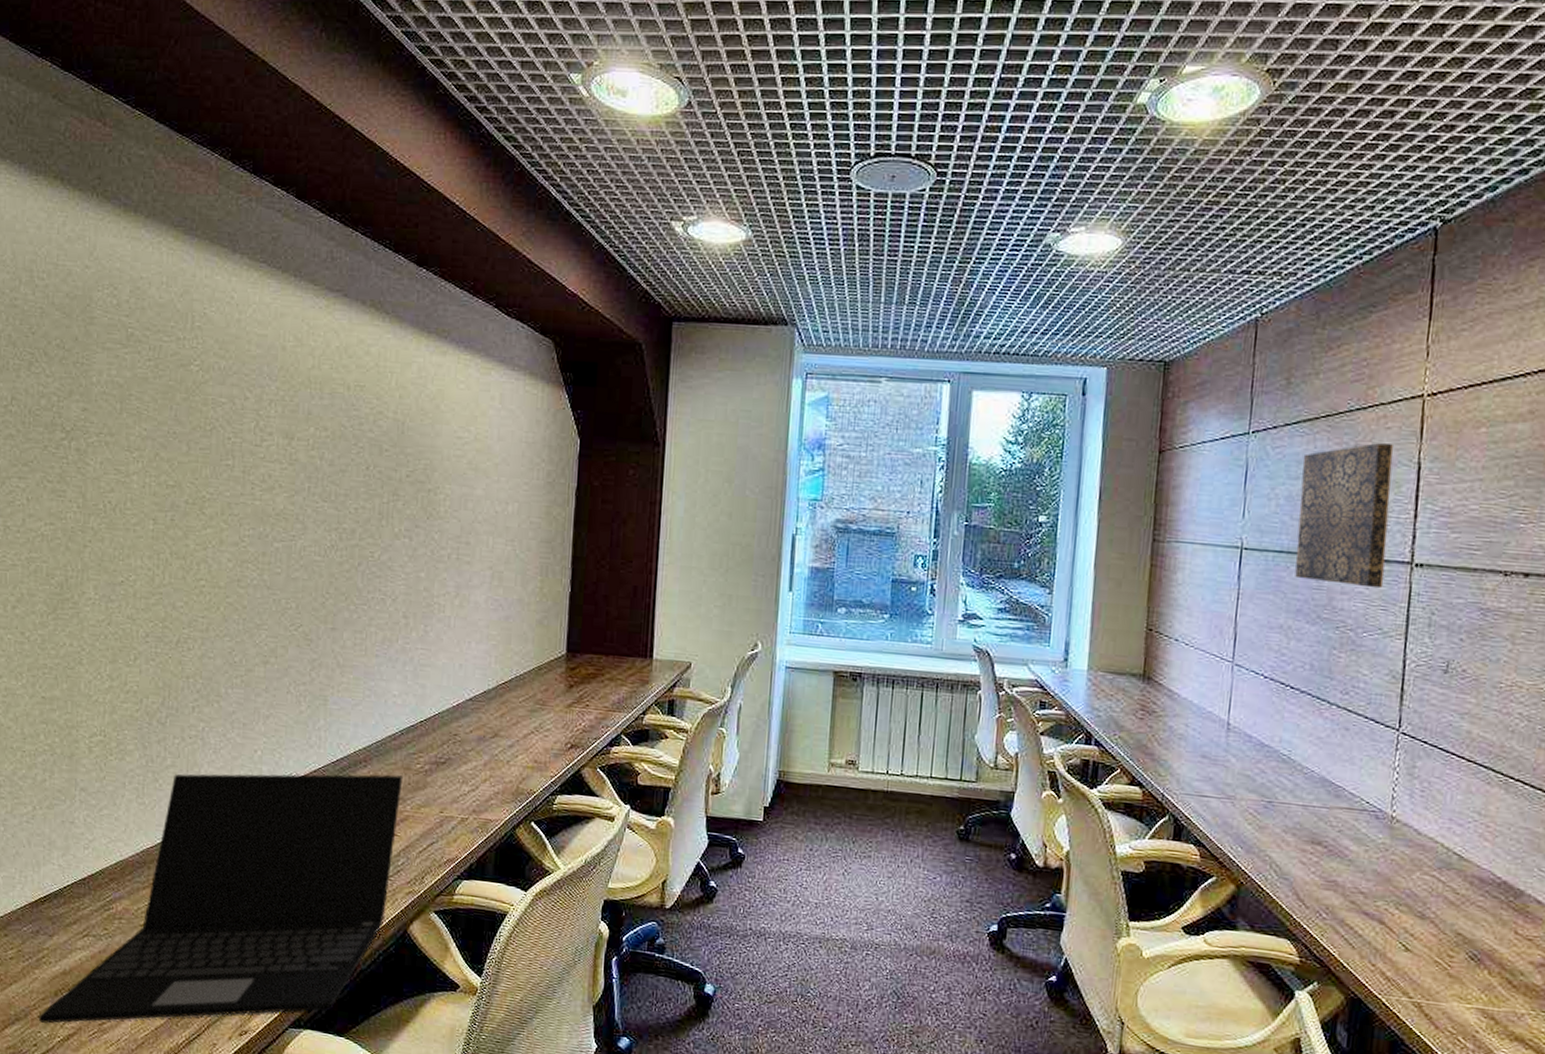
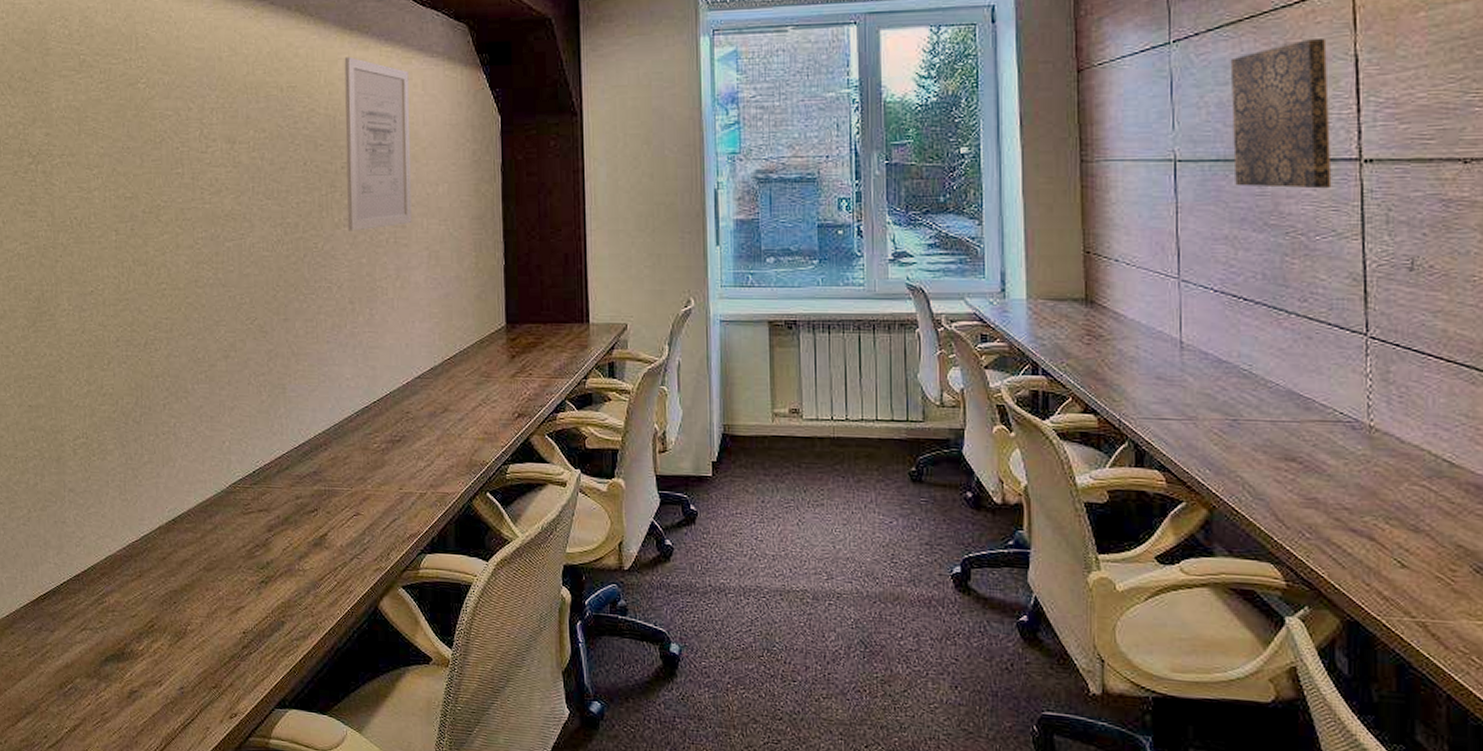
laptop: present [39,774,403,1024] -> none [47,456,362,716]
wall art: none [407,360,487,544] -> present [344,56,412,231]

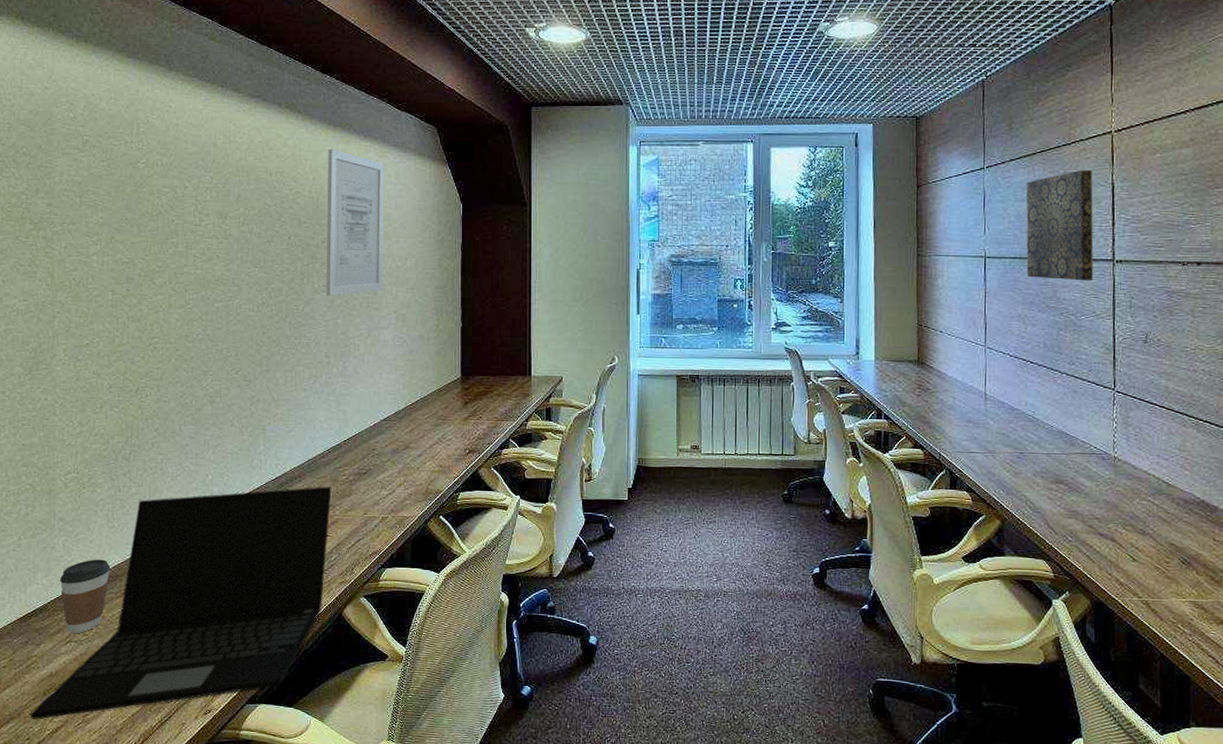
laptop: none [47,456,362,716] -> present [31,486,332,719]
coffee cup: none [72,536,125,620] -> present [60,559,111,634]

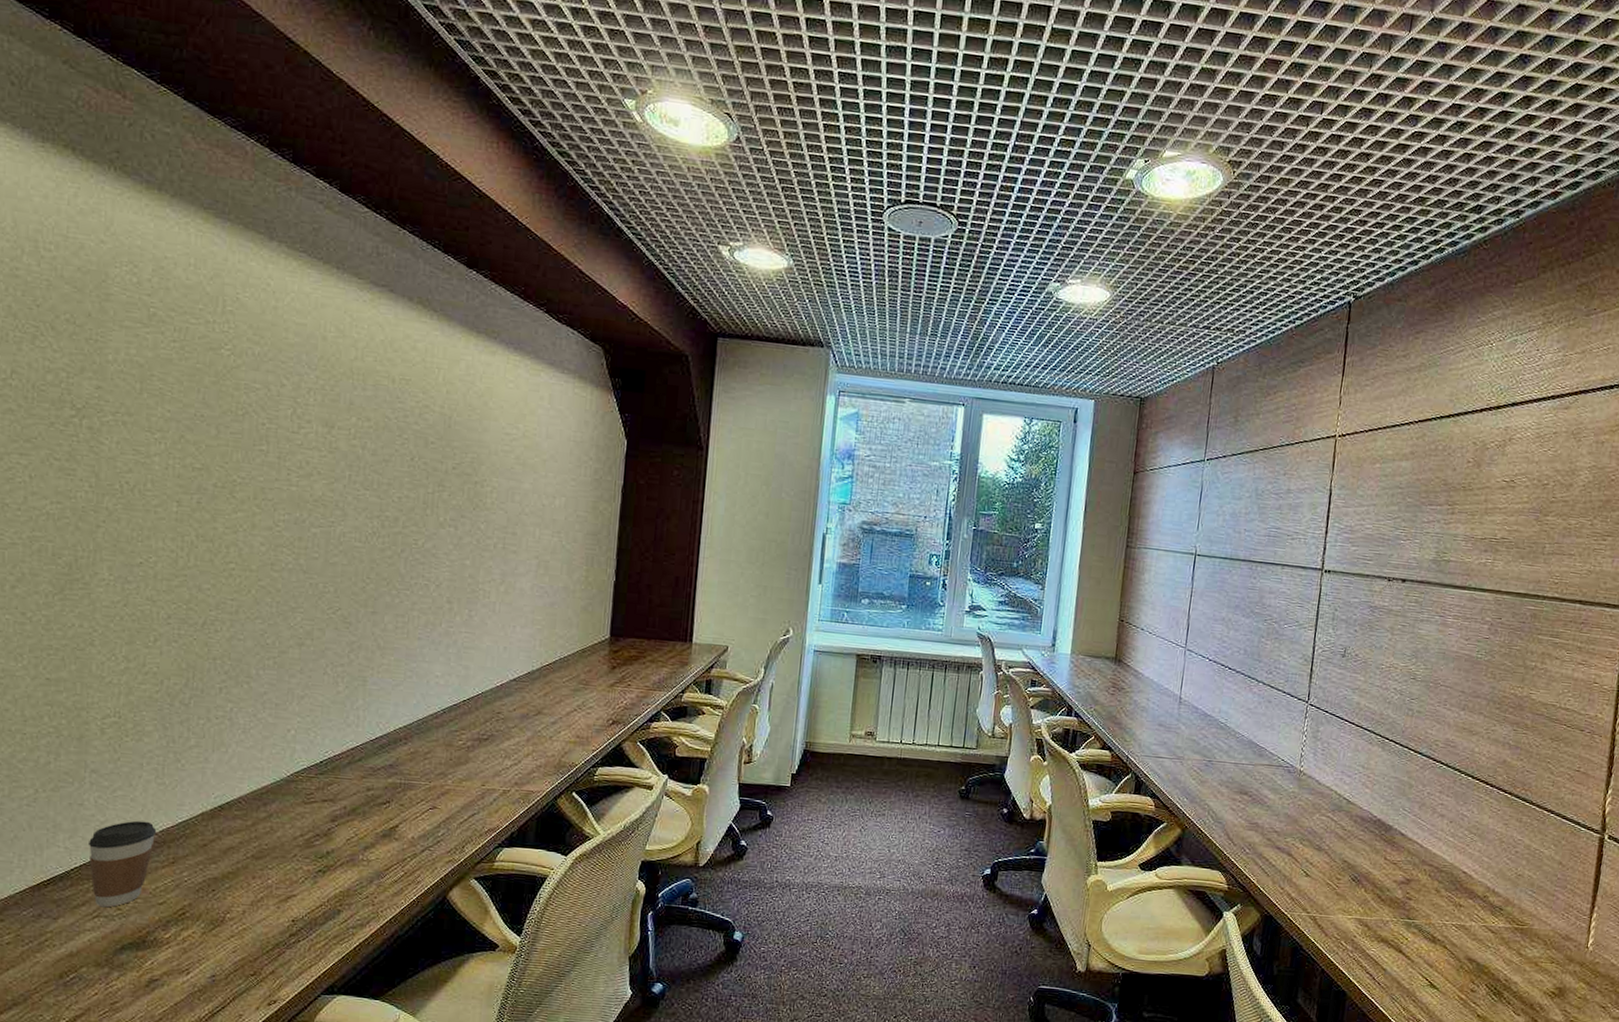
laptop: present [31,486,332,719] -> none [41,751,445,1006]
wall art: present [326,148,384,296] -> none [453,358,536,533]
wall art: present [1026,170,1094,281] -> none [1235,472,1313,590]

